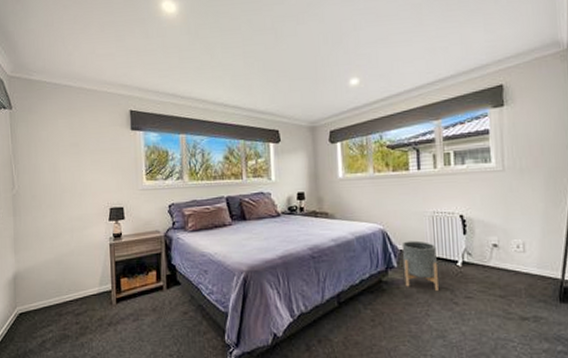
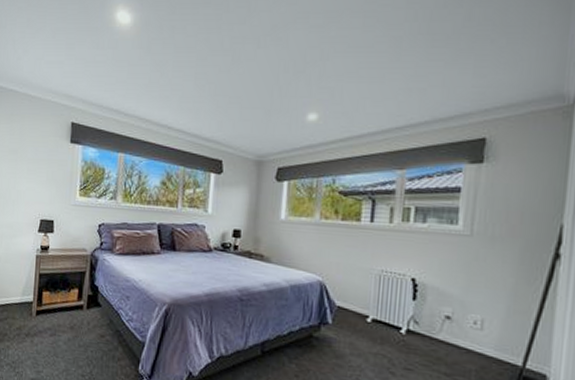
planter: present [401,240,439,292] -> none [338,297,379,358]

